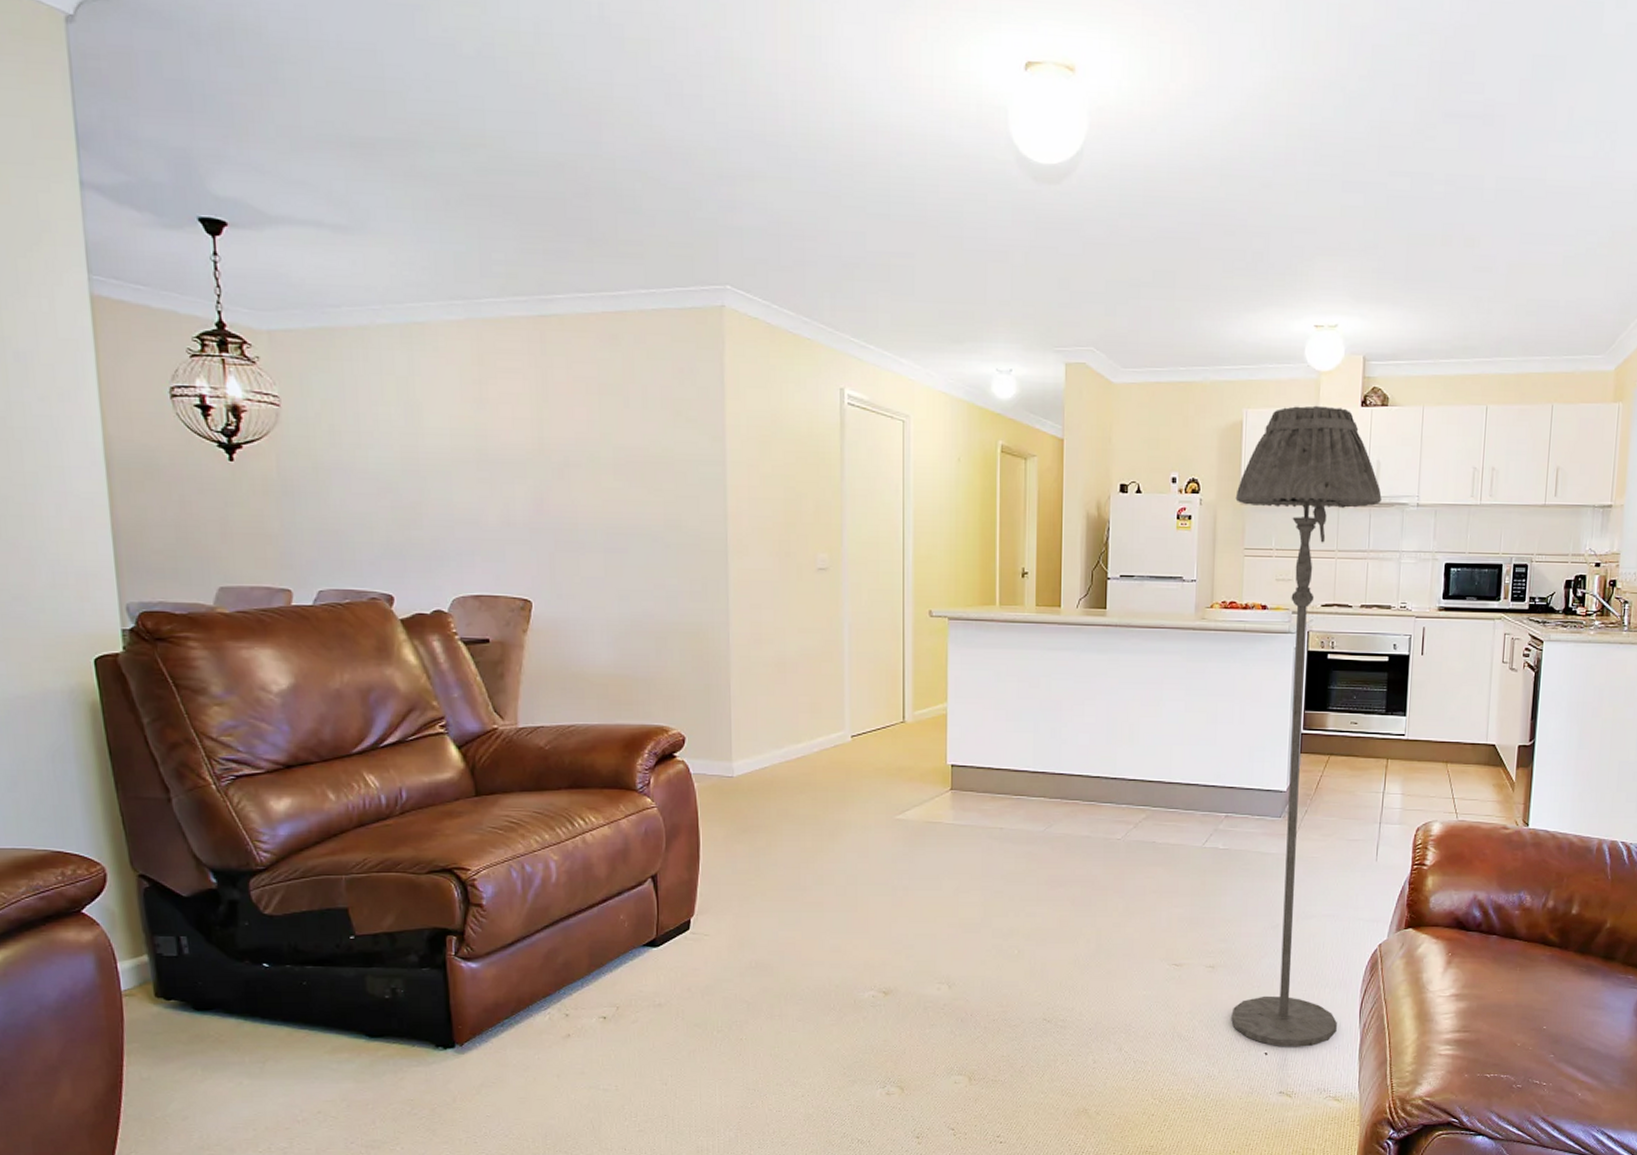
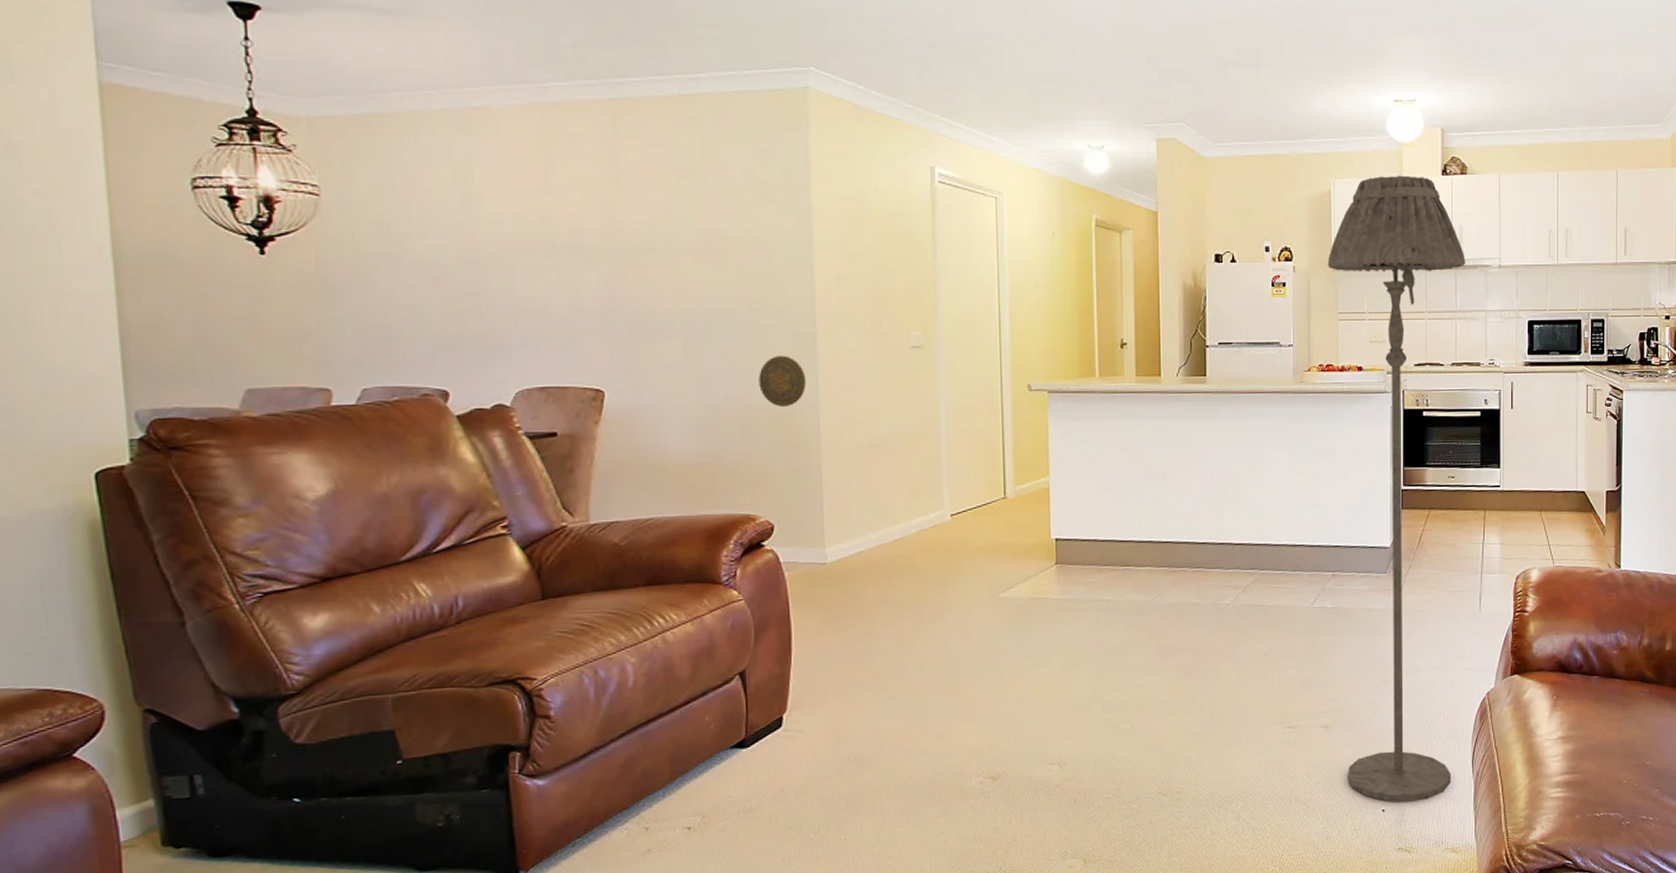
decorative plate: none [673,573,717,623] -> present [758,355,806,407]

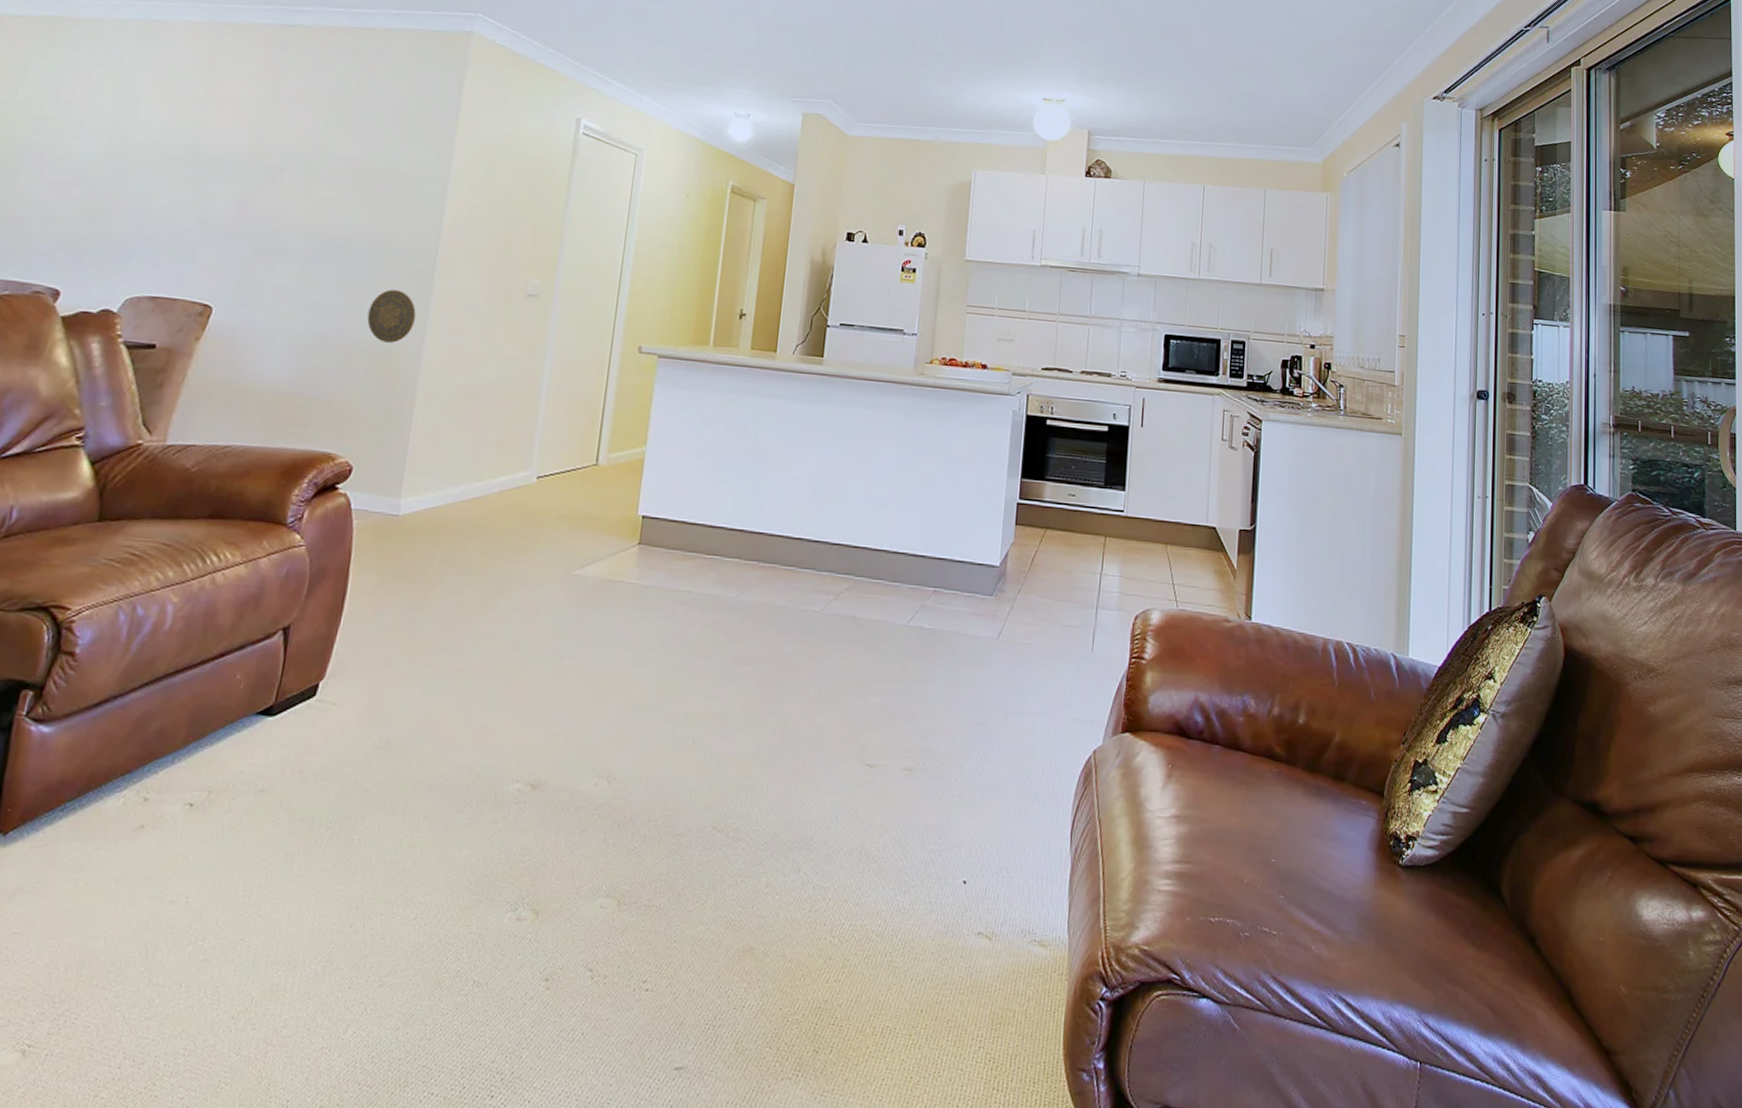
floor lamp: present [1327,175,1466,803] -> none [927,171,1104,875]

